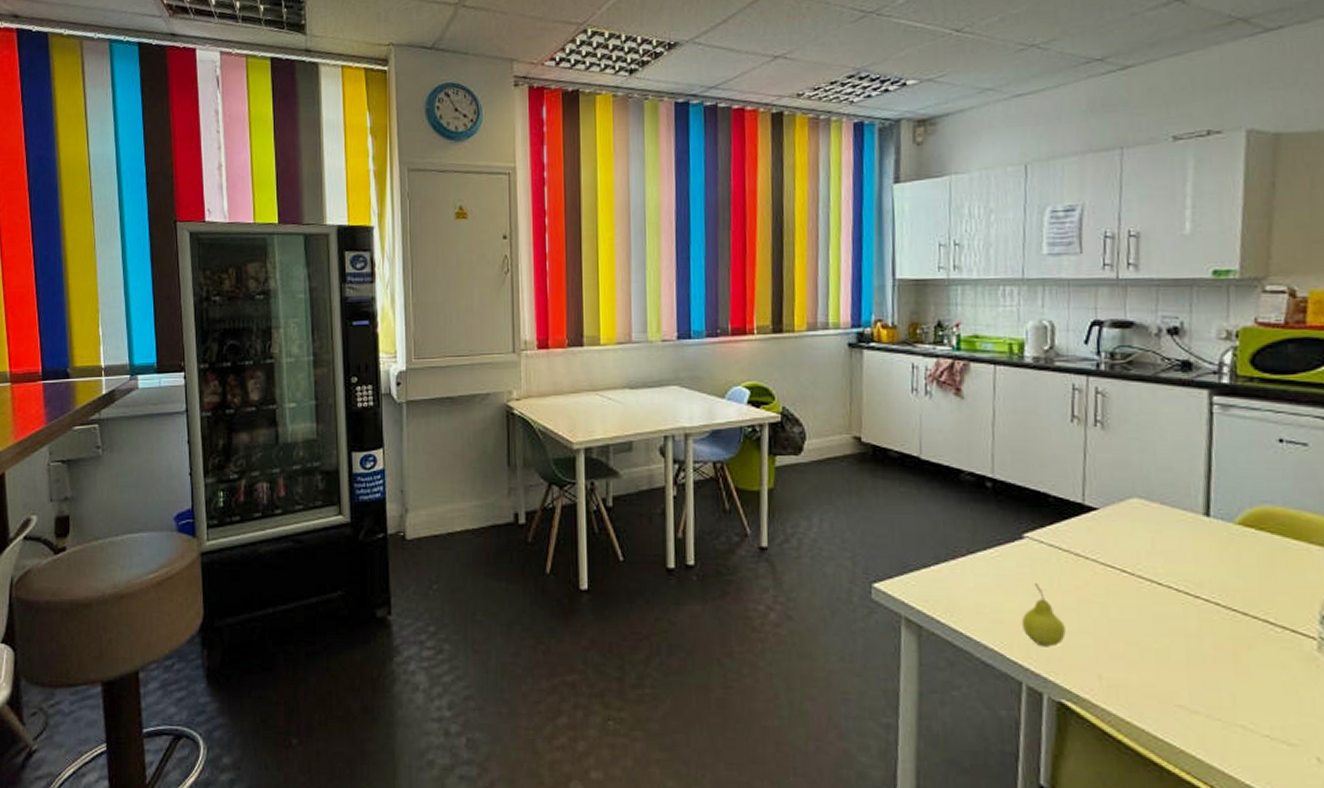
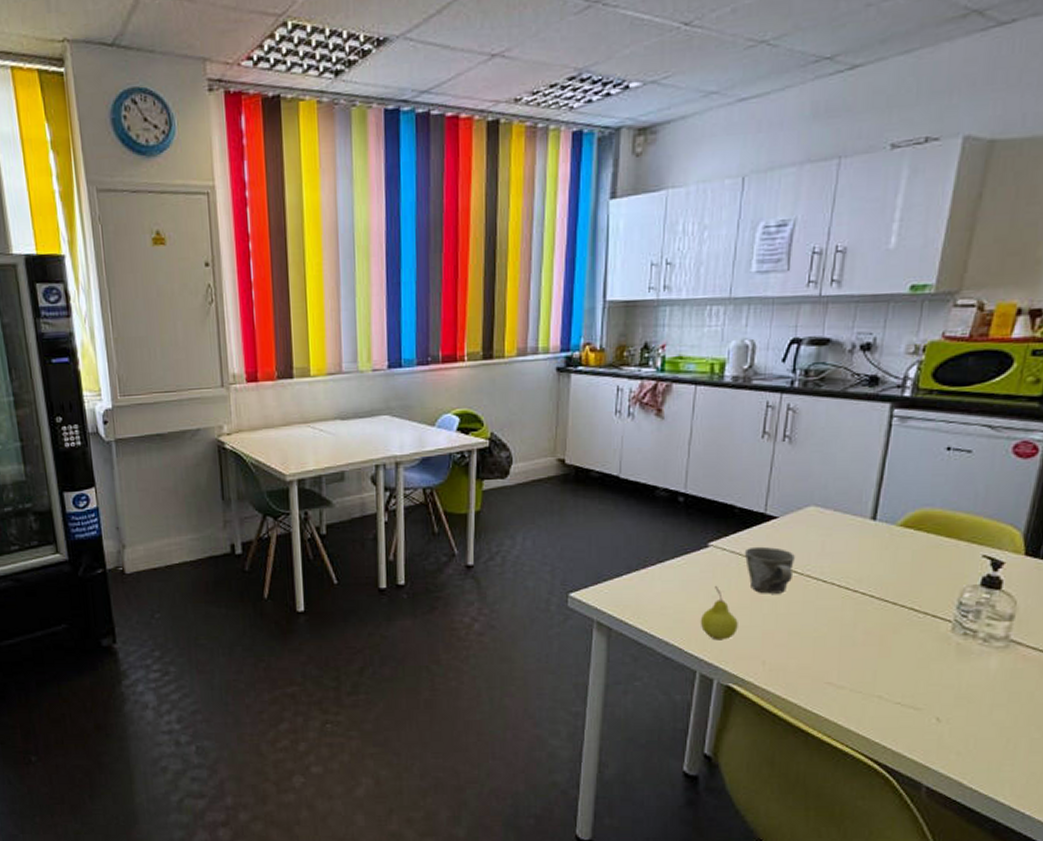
mug: none [1064,540,1122,596] -> present [744,546,795,594]

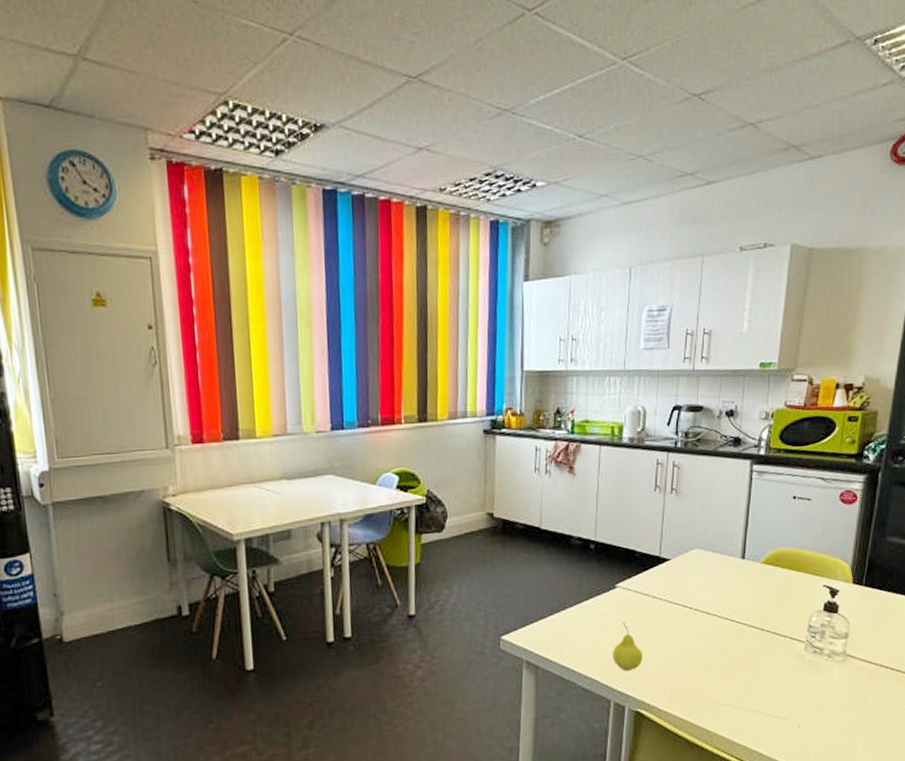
mug: present [744,546,795,594] -> none [645,585,685,627]

